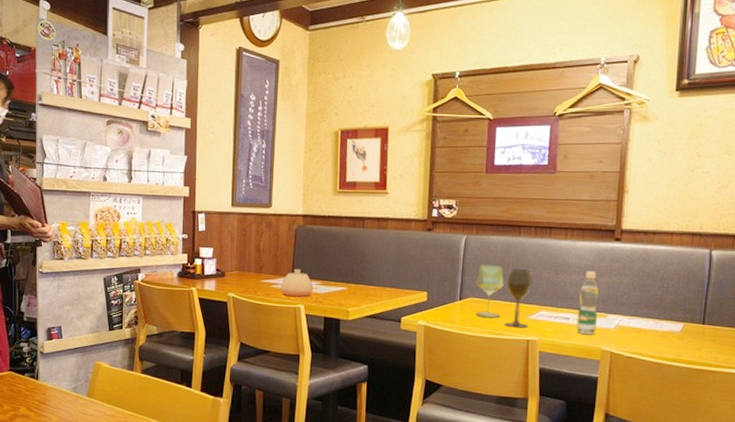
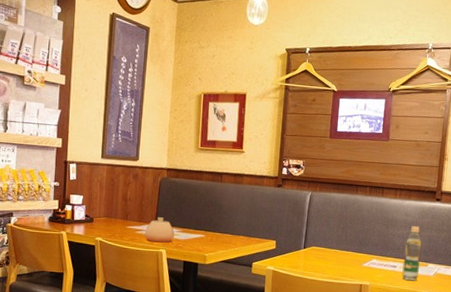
wine glass: present [475,264,505,318] -> none [317,217,344,265]
wine glass: present [504,268,532,328] -> none [341,221,366,274]

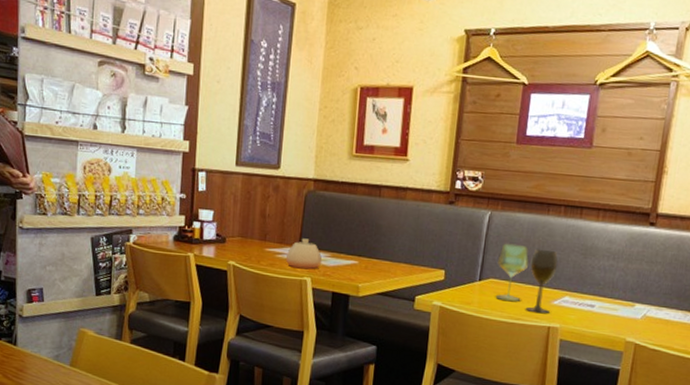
wine glass: none [317,217,344,265] -> present [495,243,530,302]
wine glass: none [341,221,366,274] -> present [525,248,559,314]
bottle: present [402,225,422,281] -> none [601,255,629,325]

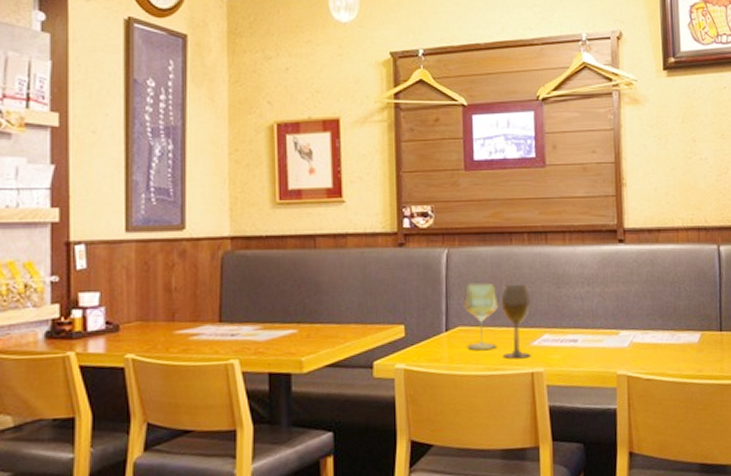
sugar bowl: present [285,238,323,269] -> none [203,311,252,350]

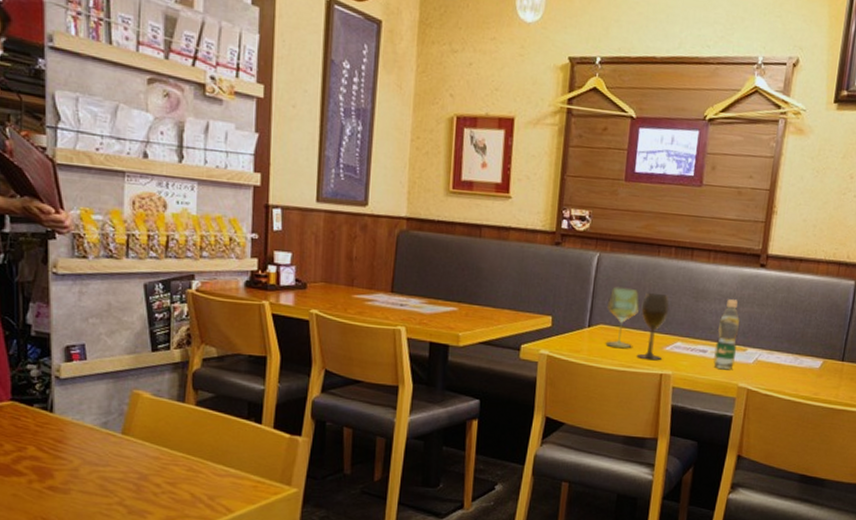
bottle: none [586,279,609,359] -> present [713,298,741,370]

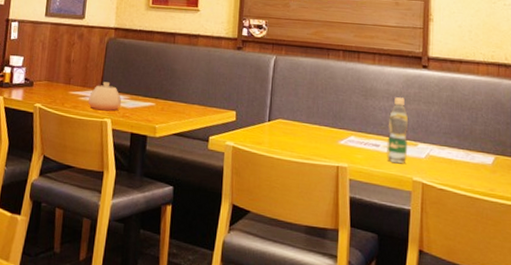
sugar bowl: none [376,283,418,317] -> present [87,82,122,111]
wine glass: present [605,286,640,349] -> none [284,85,315,142]
wine glass: present [636,292,670,361] -> none [313,90,341,154]

